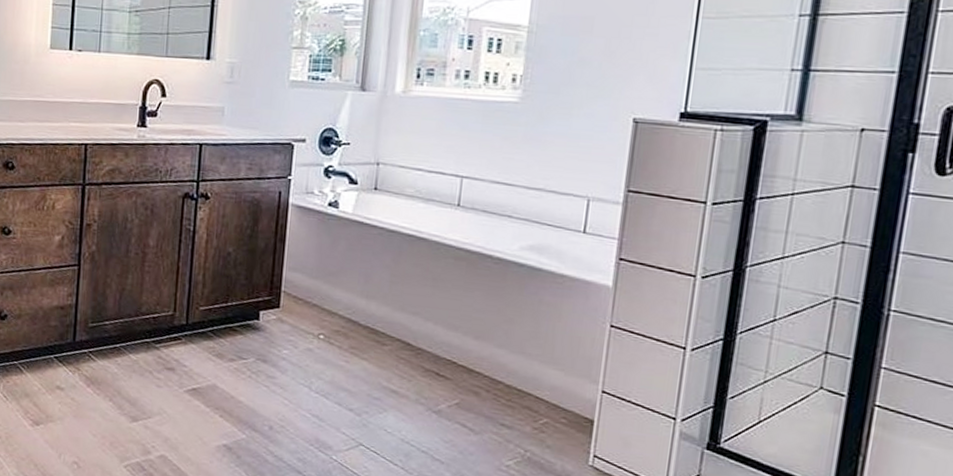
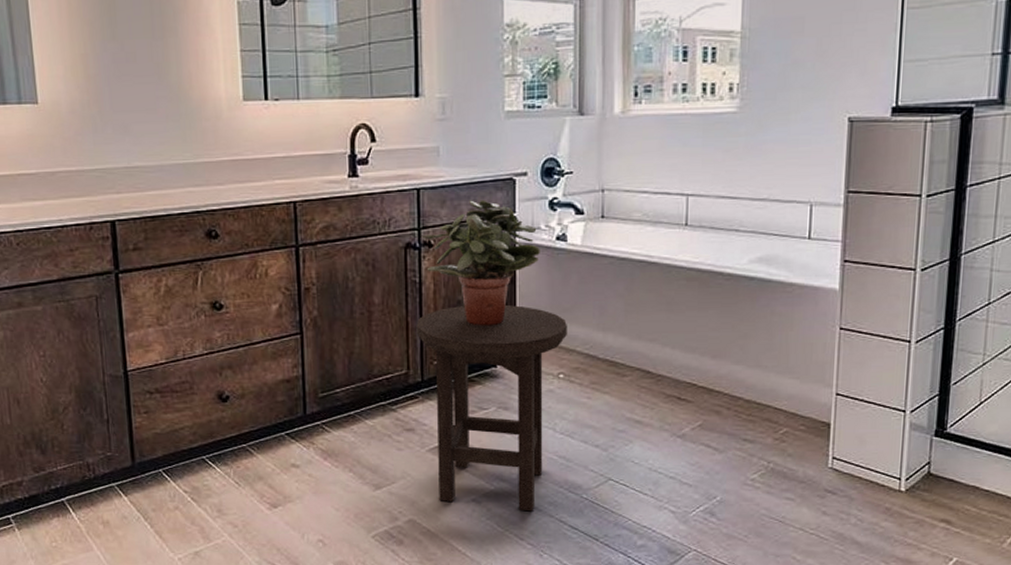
stool: none [186,257,332,465] -> present [416,305,567,512]
potted plant: none [199,159,312,280] -> present [421,199,540,326]

